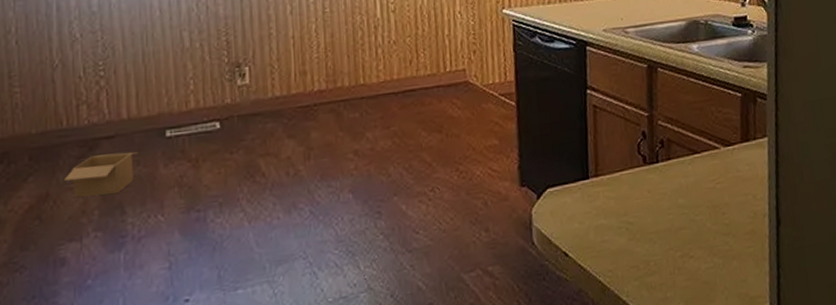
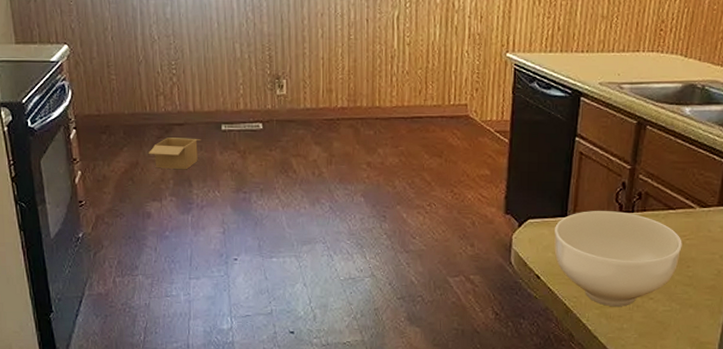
bowl: none [577,164,714,275] -> present [554,211,682,306]

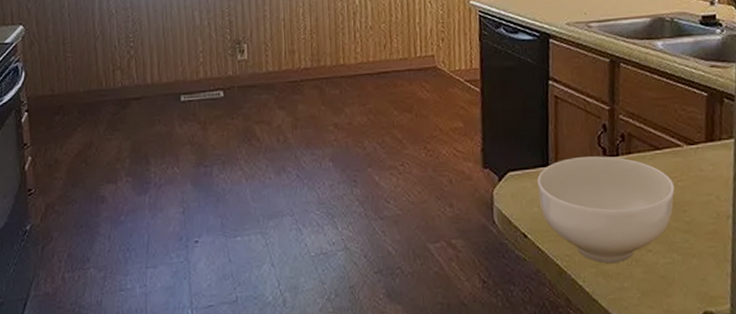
cardboard box: present [148,137,201,170] -> none [103,112,159,147]

